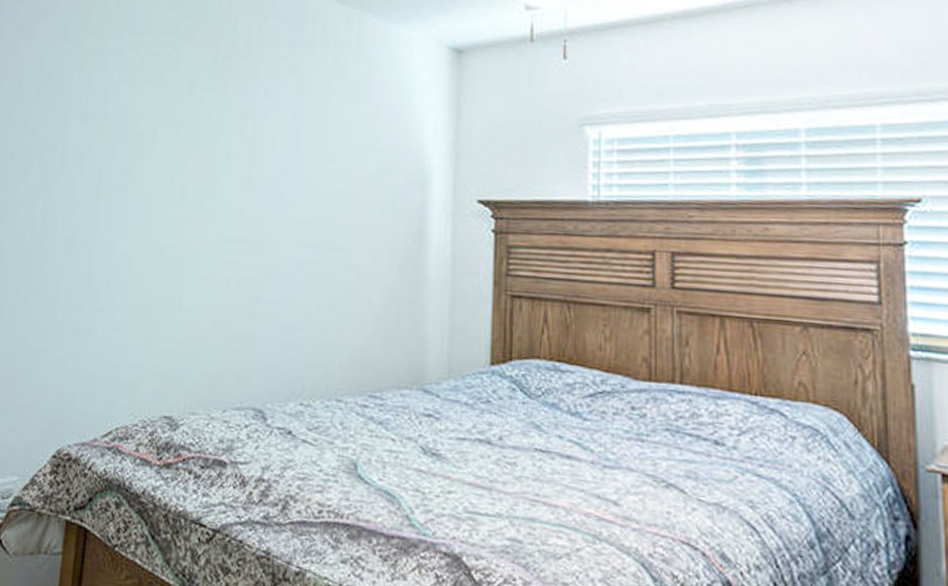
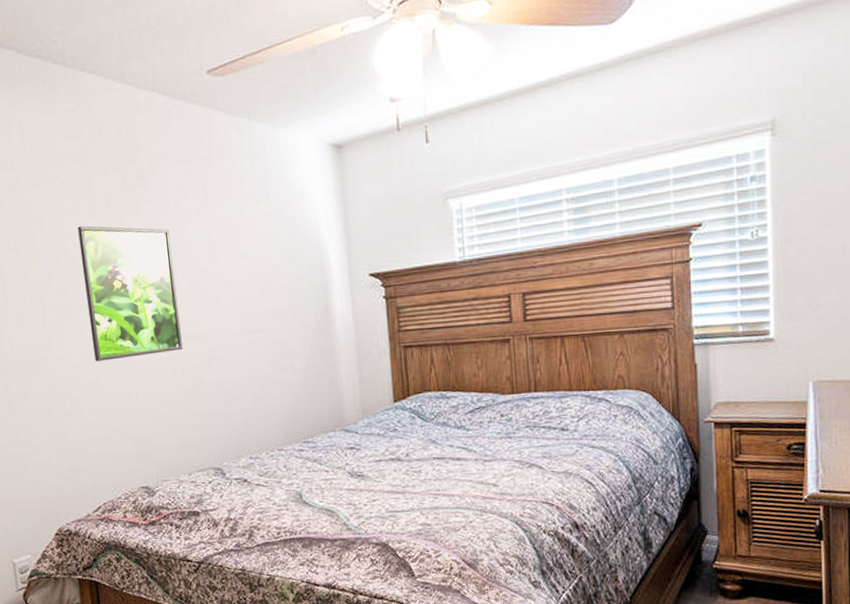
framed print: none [142,101,253,257] -> present [77,226,183,362]

